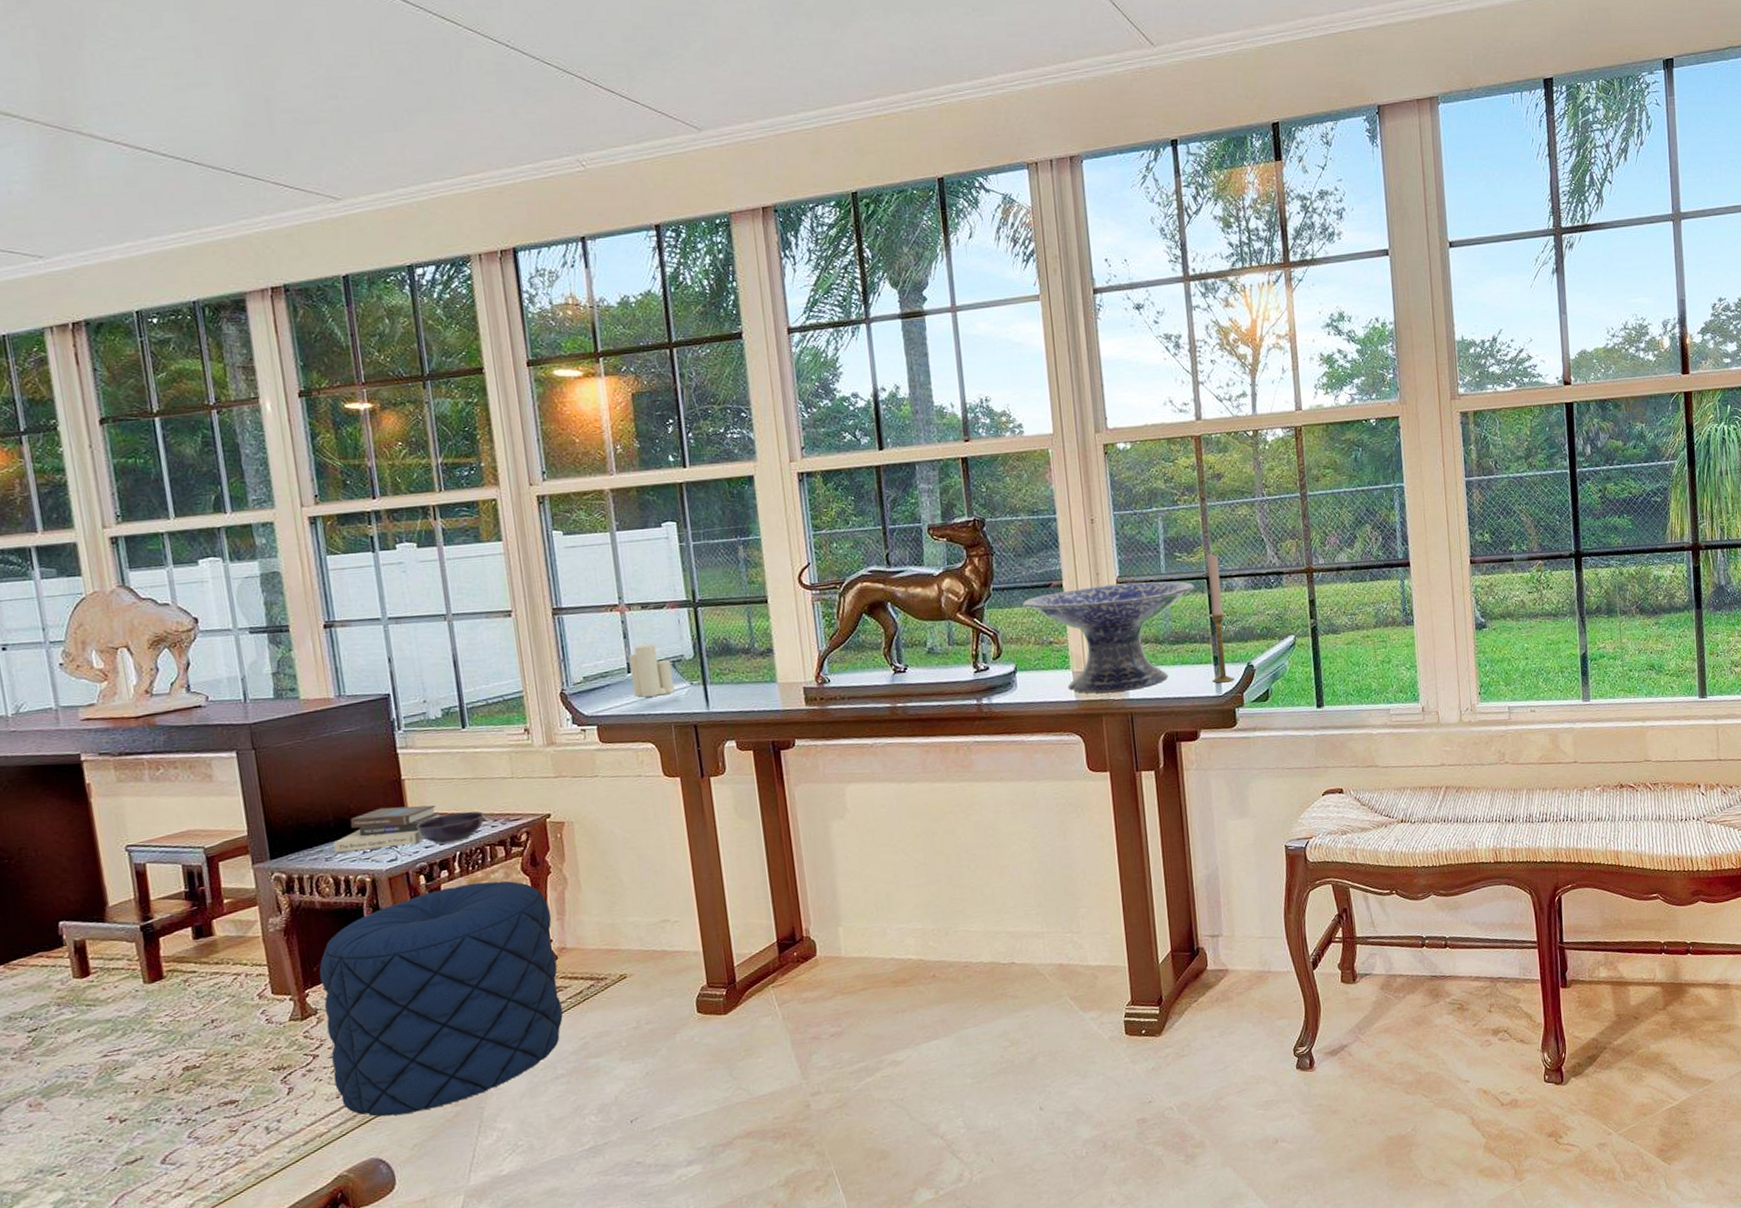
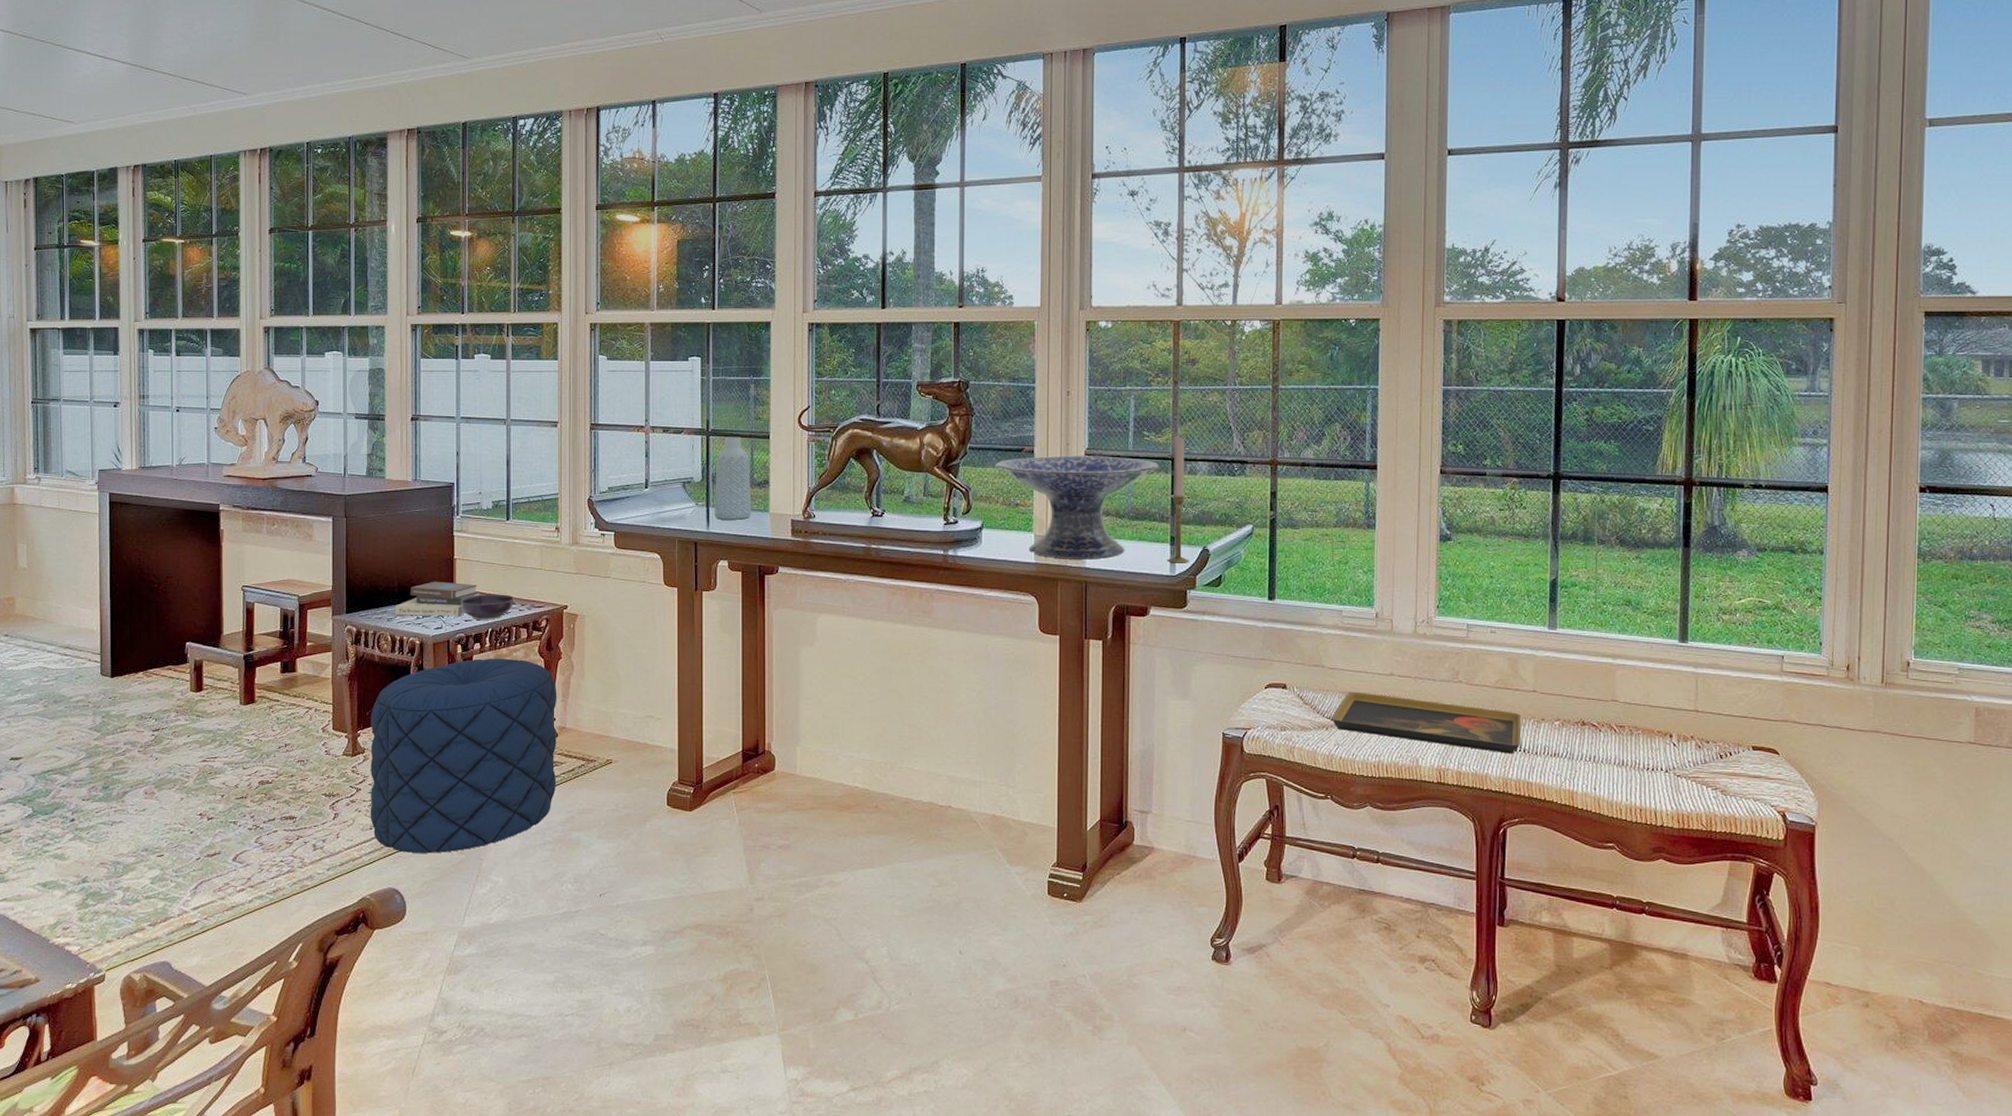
candle: present [628,642,675,697] -> none [647,462,682,512]
vase: none [708,604,757,697] -> present [714,437,752,520]
decorative tray: none [1389,784,1568,826] -> present [1332,691,1522,754]

